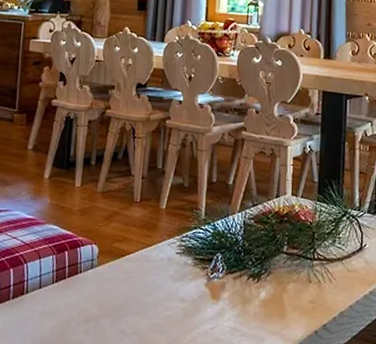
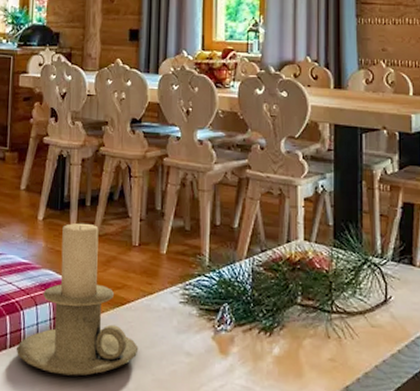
candle holder: none [18,180,137,323] -> present [16,223,139,376]

